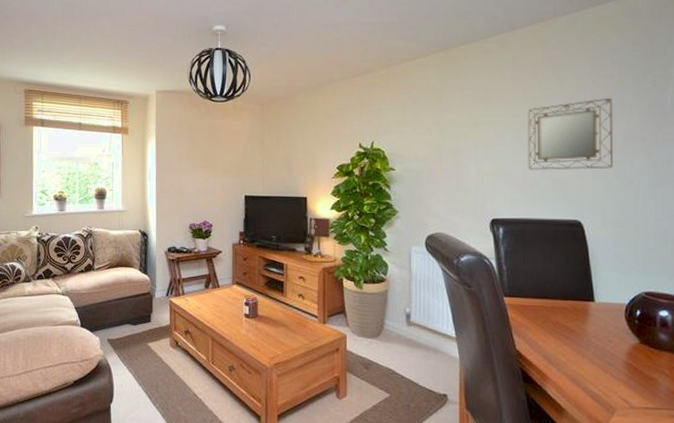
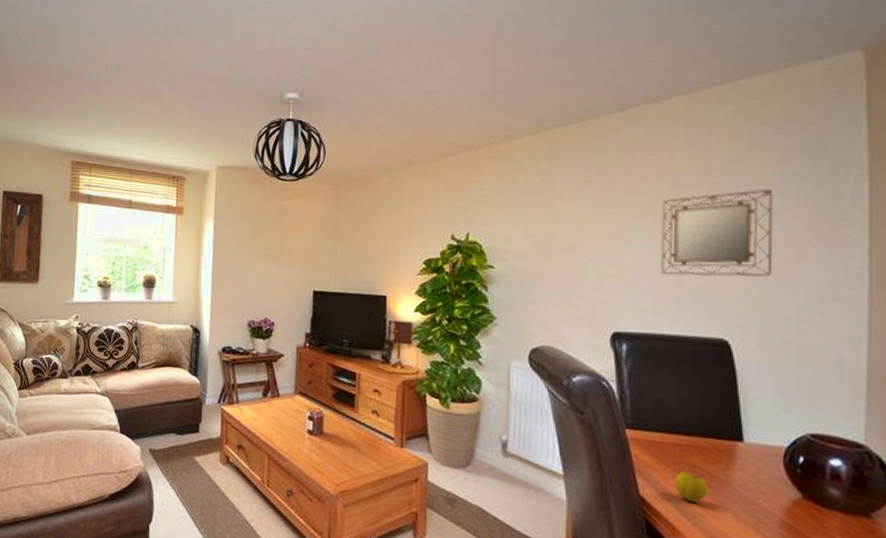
apple: none [544,328,569,352] -> present [675,471,708,503]

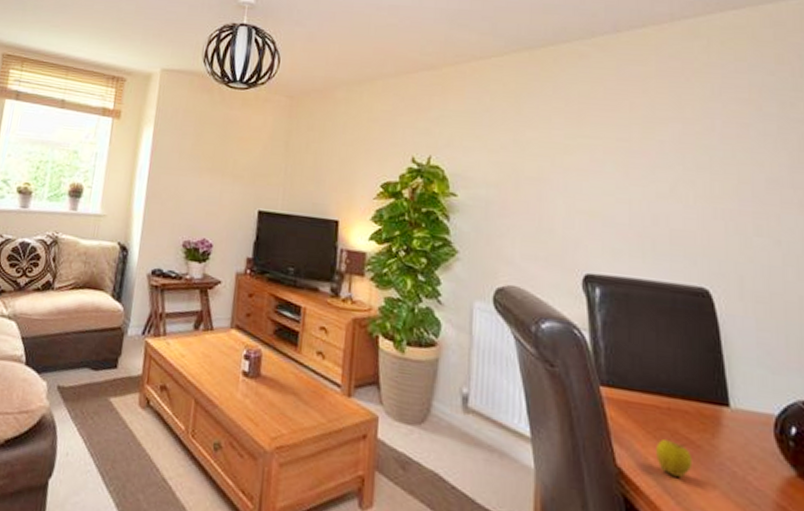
home mirror: present [661,189,774,277] -> none [635,127,752,222]

